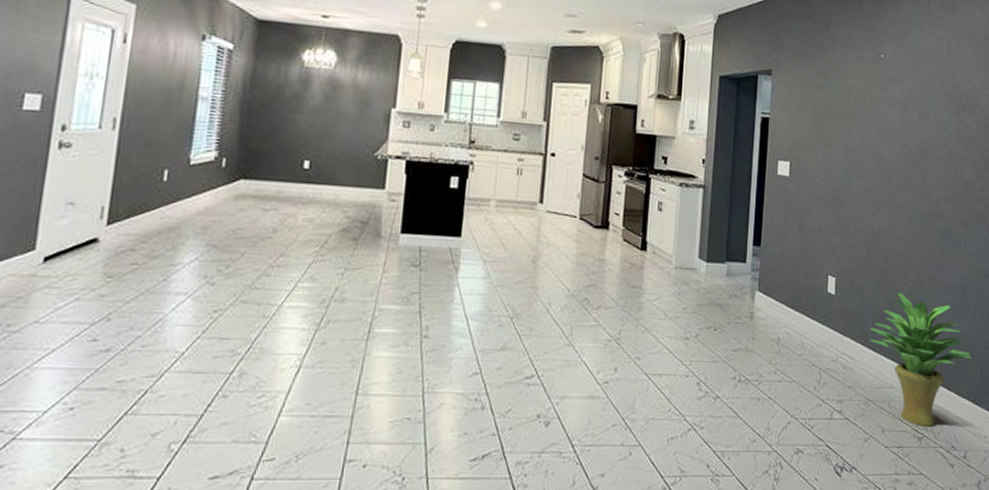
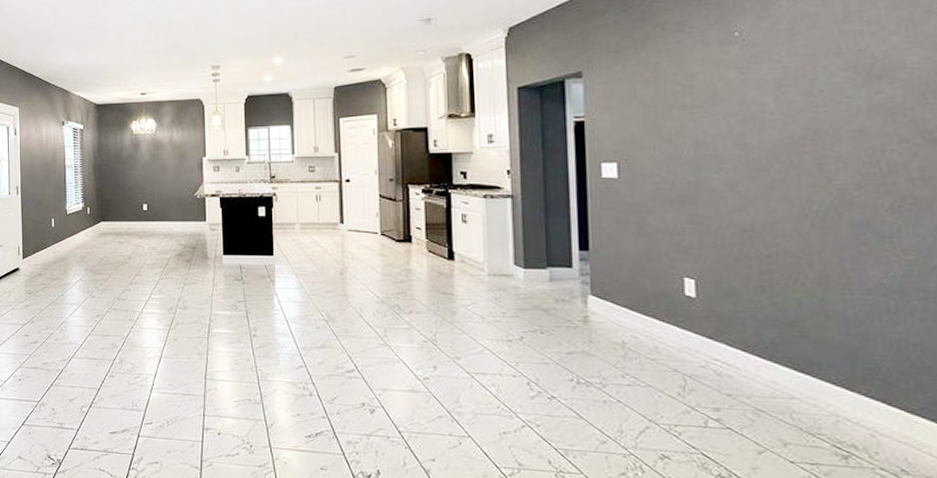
potted plant: present [869,292,972,426] -> none [752,293,925,445]

